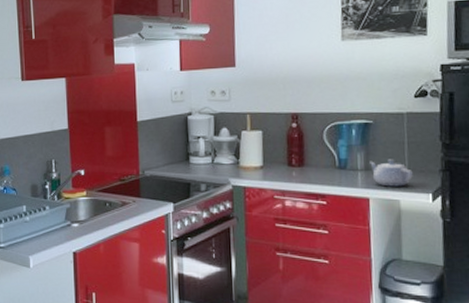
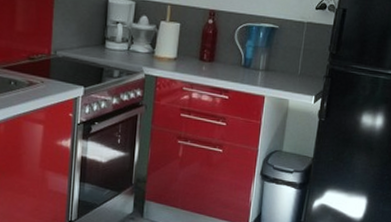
teapot: present [369,159,413,187] -> none [270,62,303,88]

